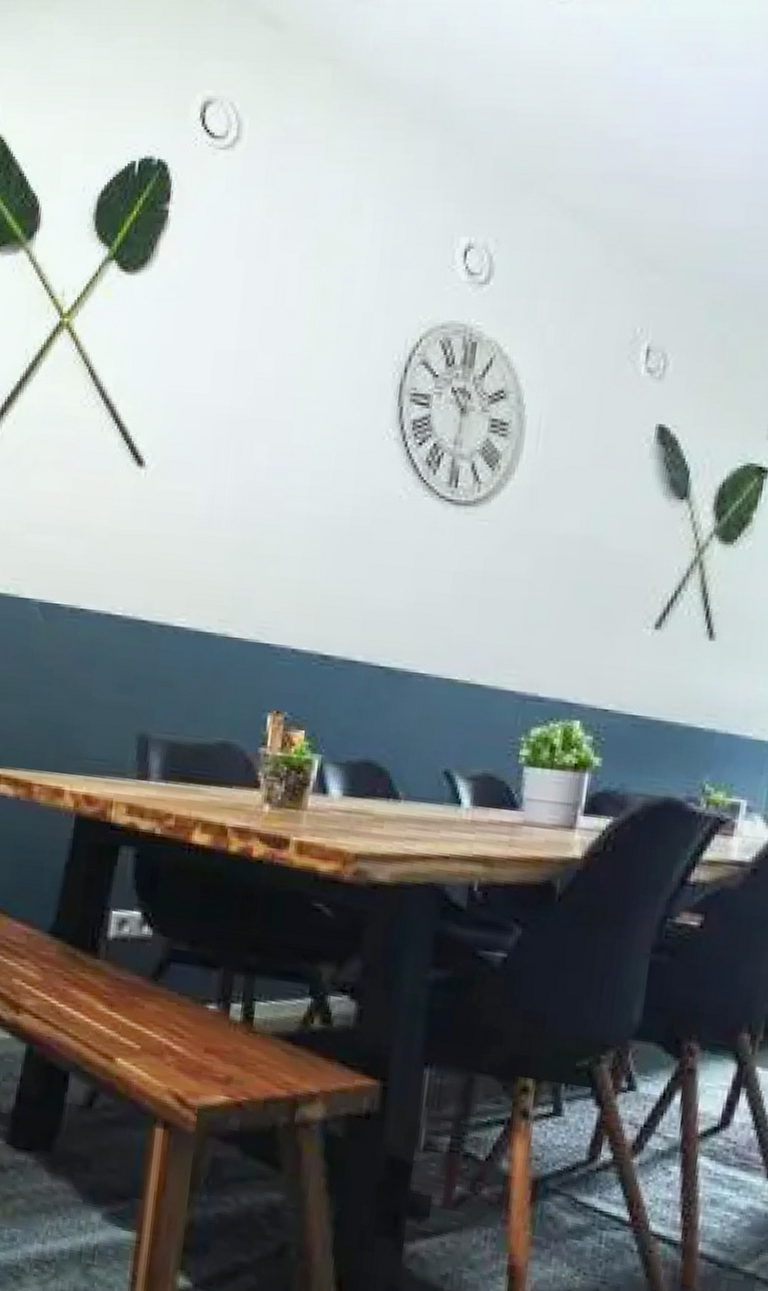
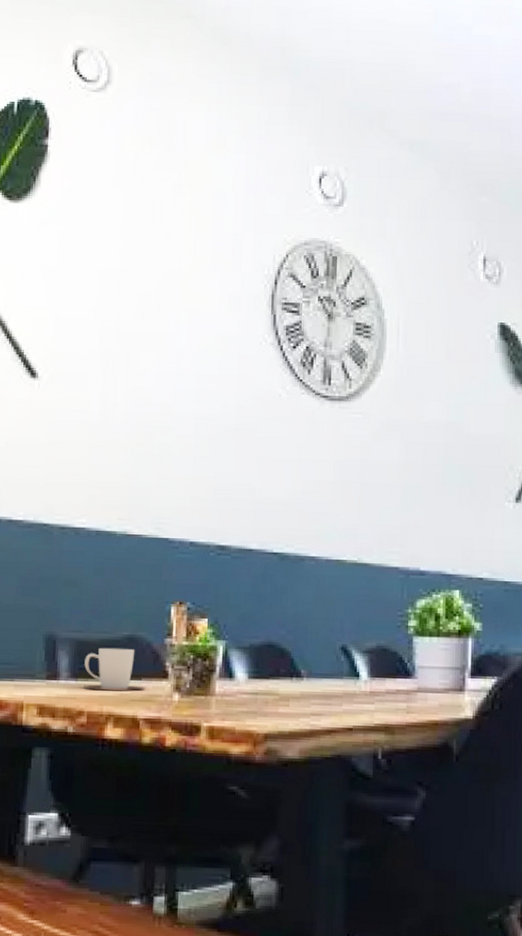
cup: none [173,752,237,798] -> present [83,647,146,691]

